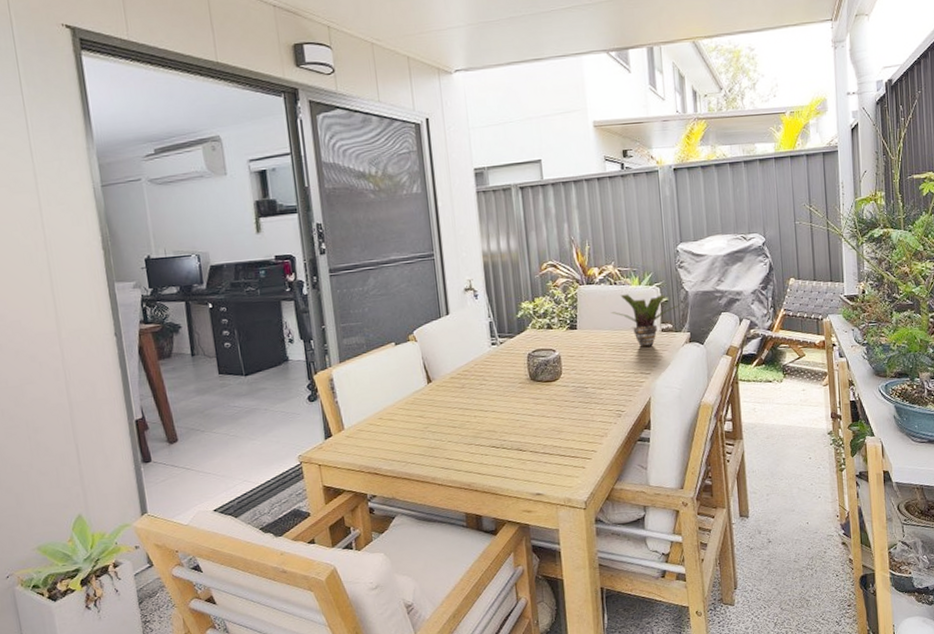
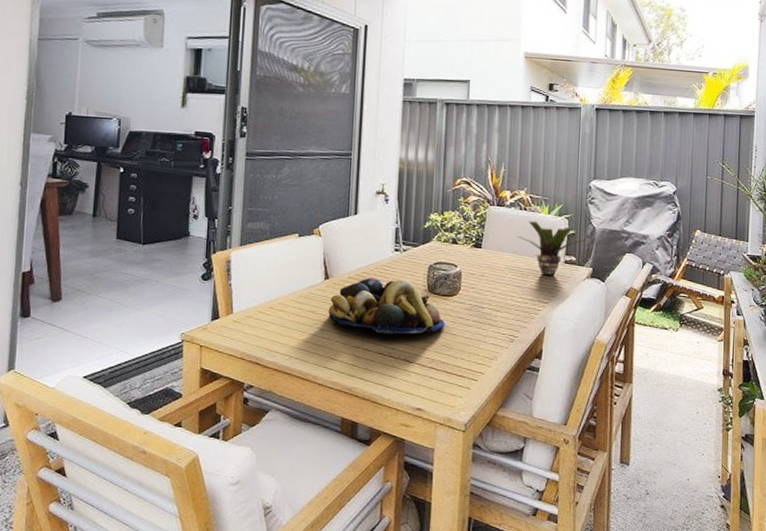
fruit bowl: none [436,371,552,428] -> present [328,278,445,334]

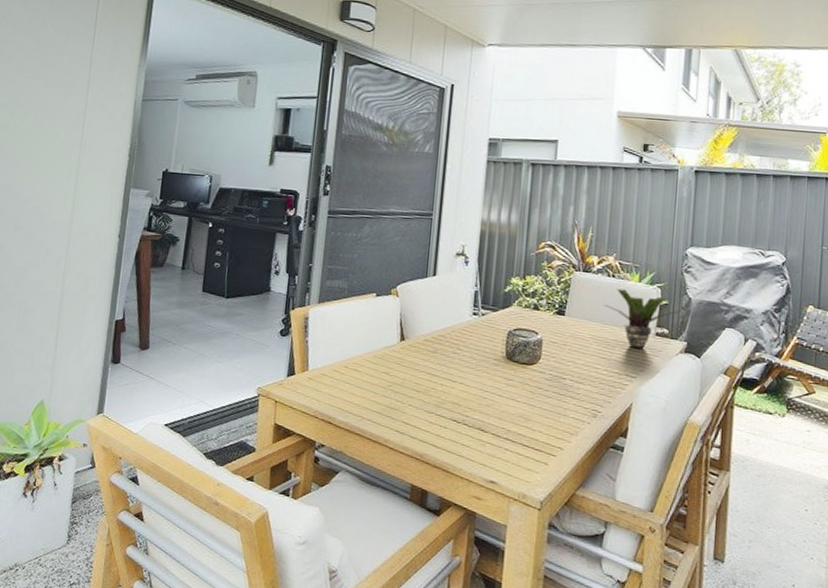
fruit bowl: present [328,278,445,334] -> none [402,341,523,403]

